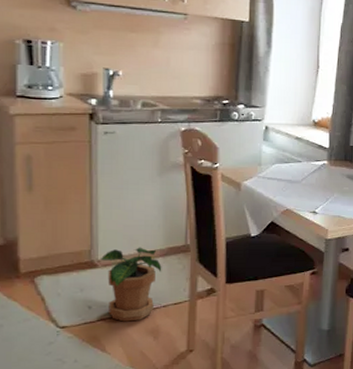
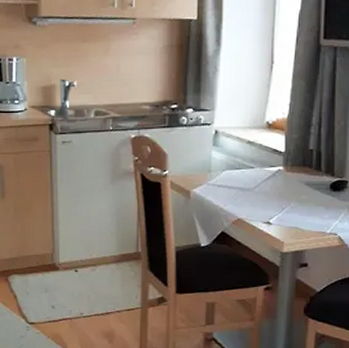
potted plant: present [100,247,162,322] -> none [61,252,115,324]

